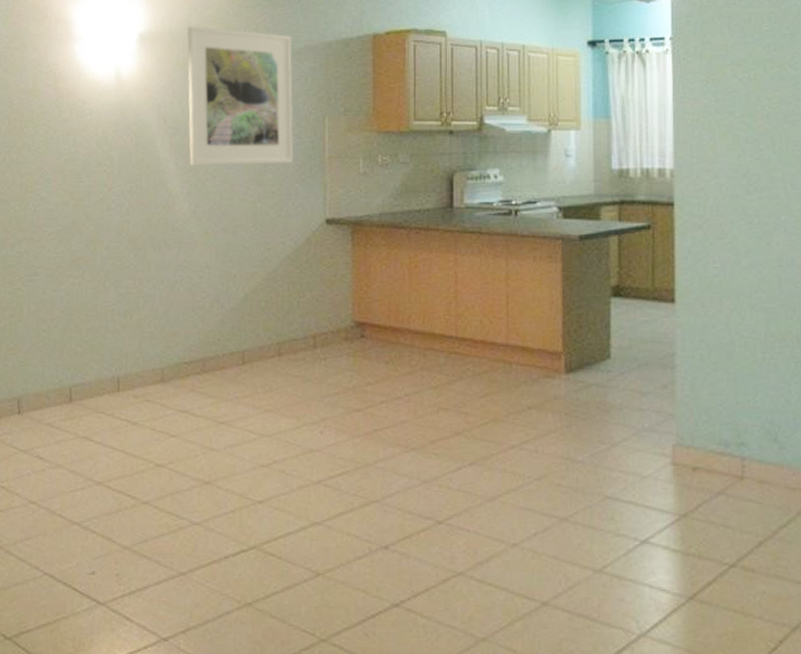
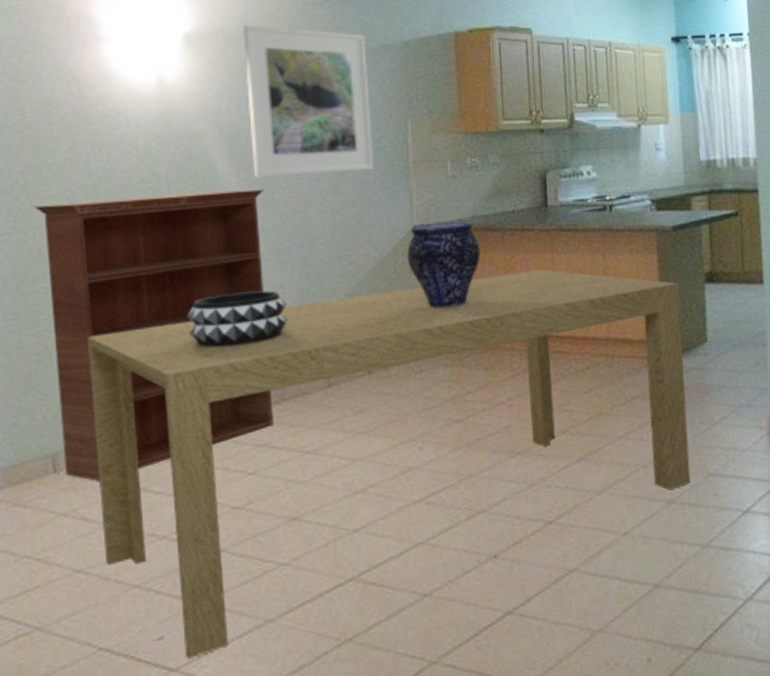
bookcase: none [15,176,198,425] -> present [33,189,273,481]
dining table: none [49,270,586,596] -> present [87,269,691,659]
decorative bowl: none [129,269,211,318] -> present [187,290,287,348]
vase: none [318,217,387,299] -> present [407,221,481,308]

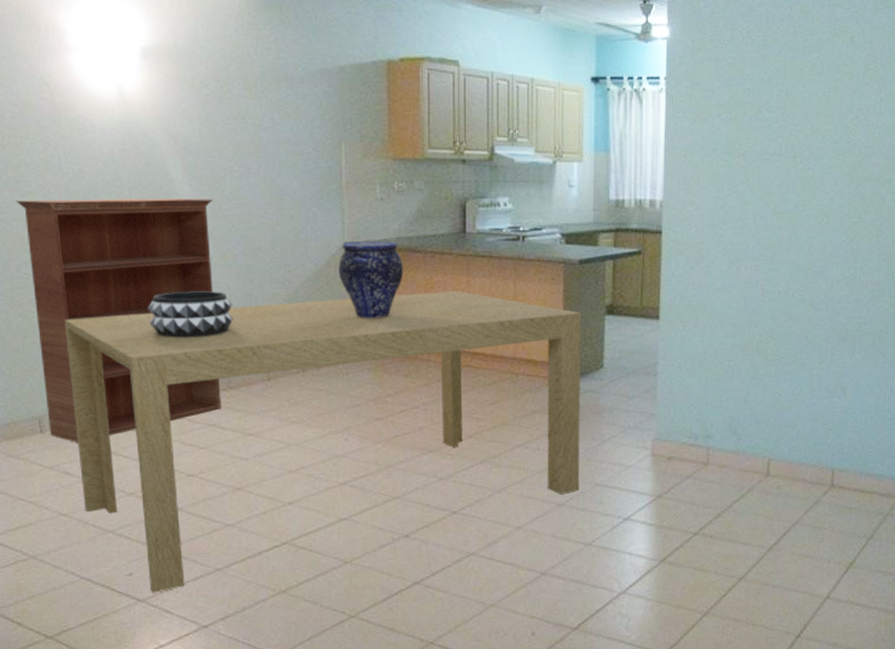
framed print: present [242,25,374,178] -> none [193,42,311,189]

